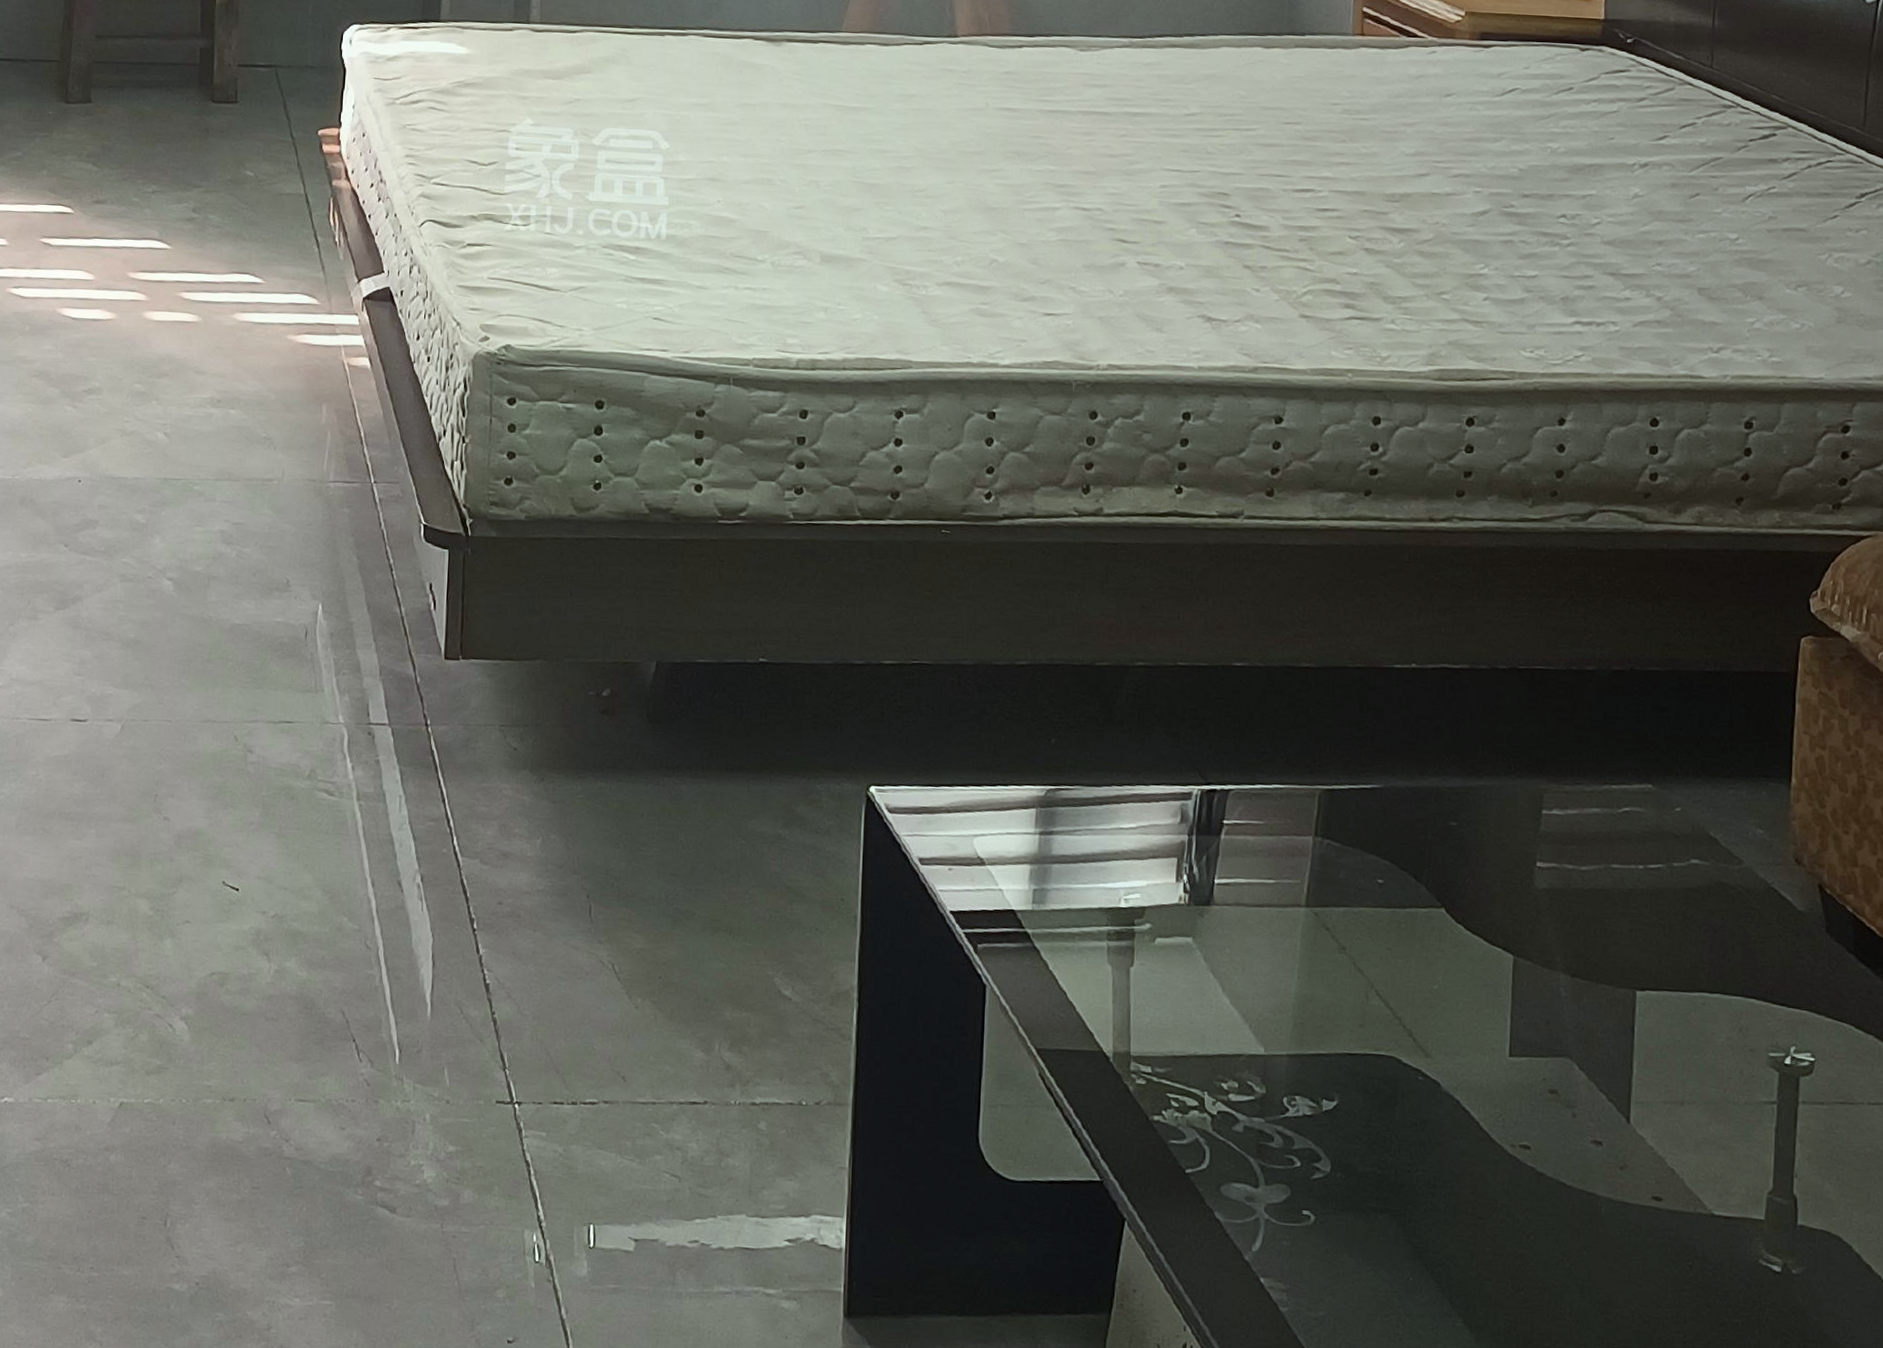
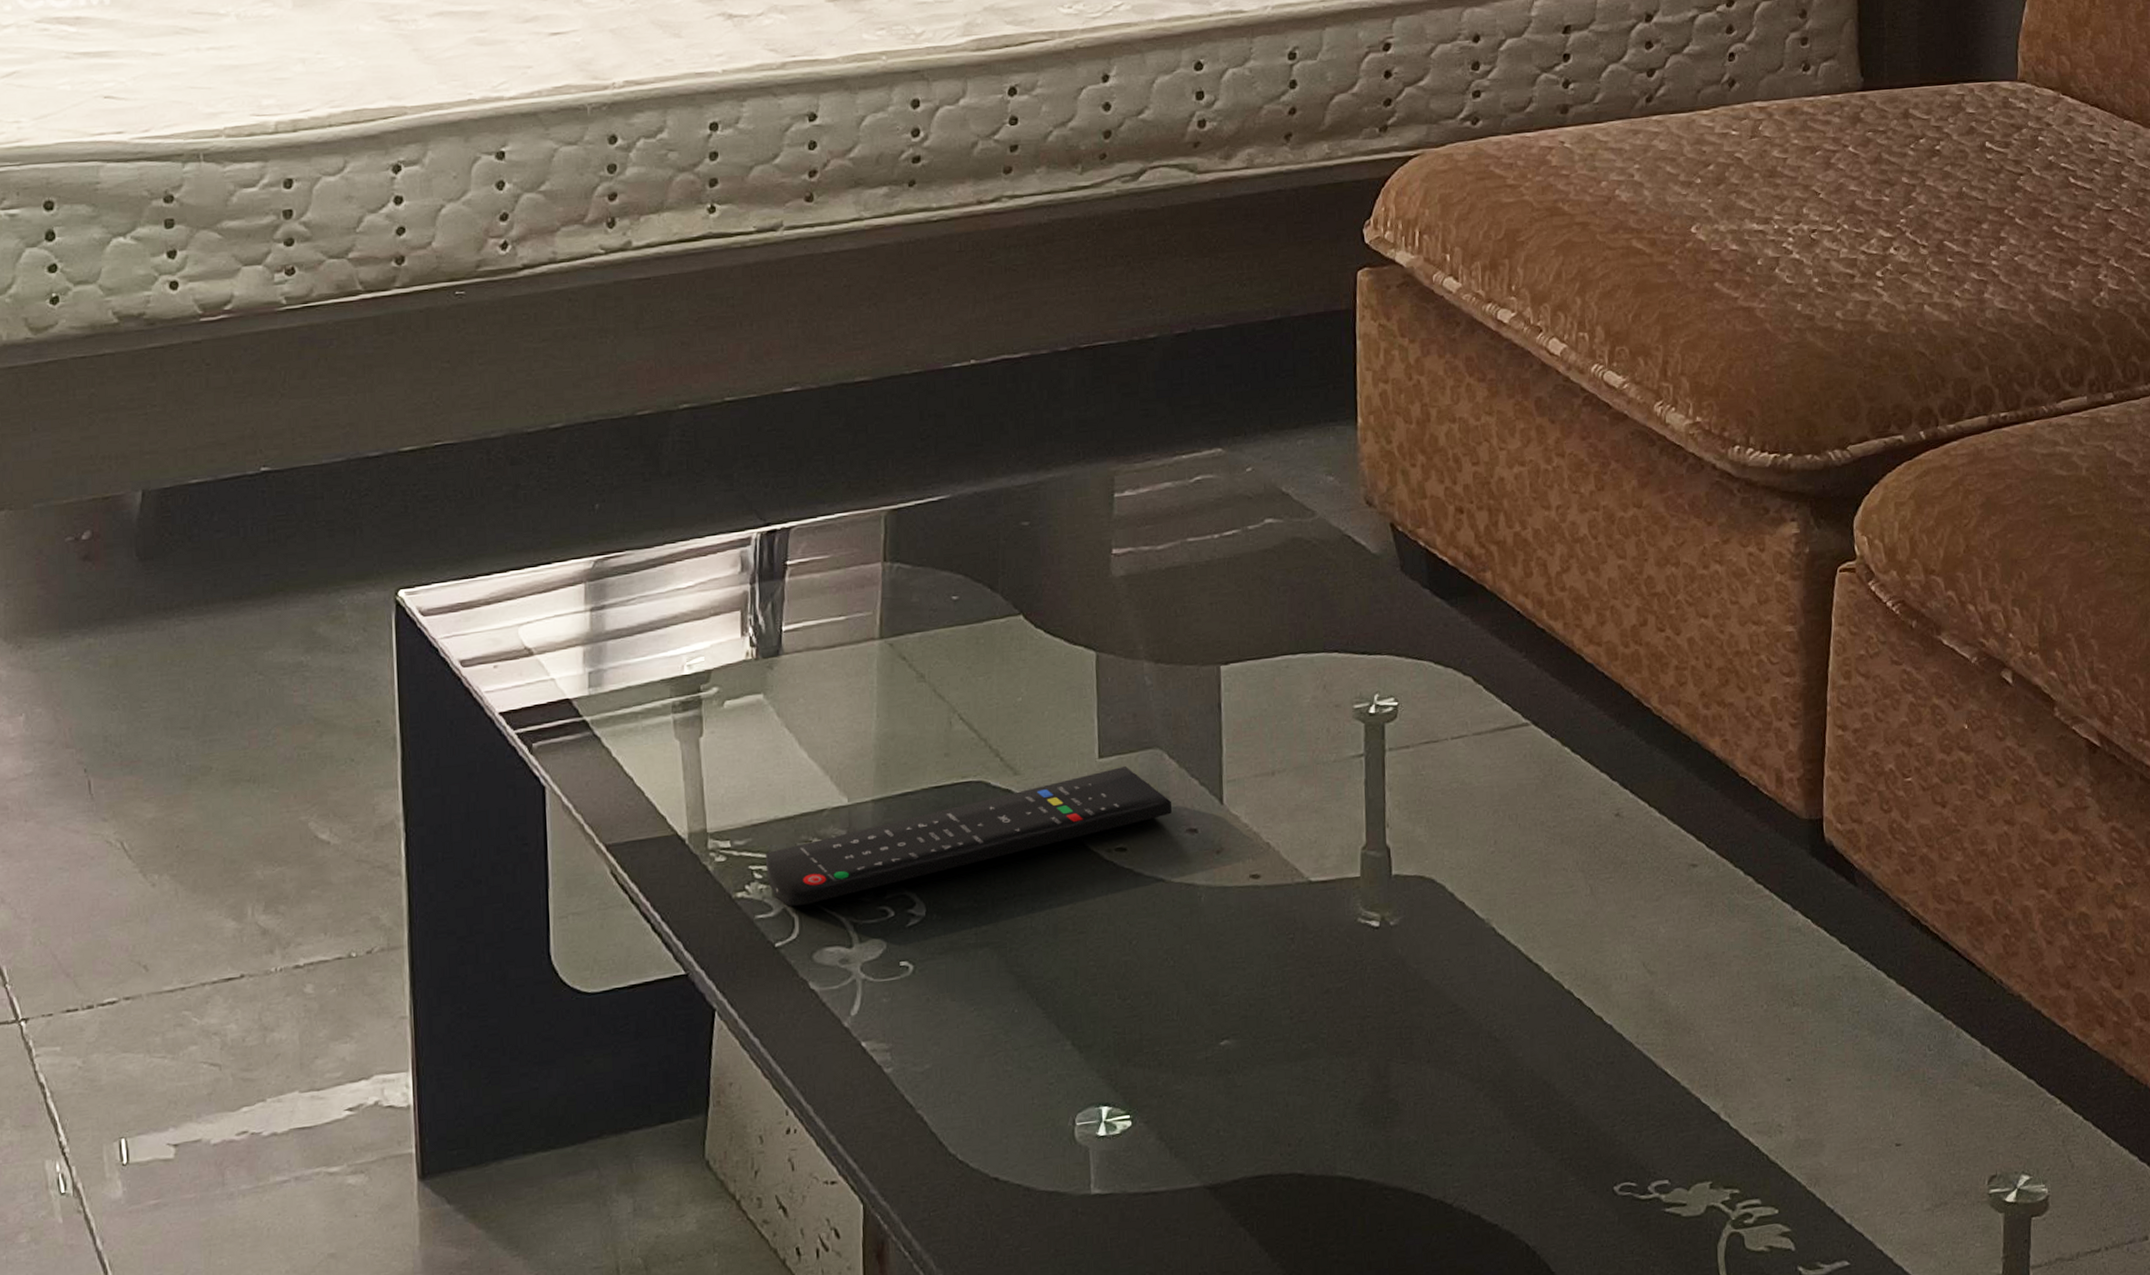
remote control: none [1182,1068,1578,1140] -> present [765,766,1172,906]

